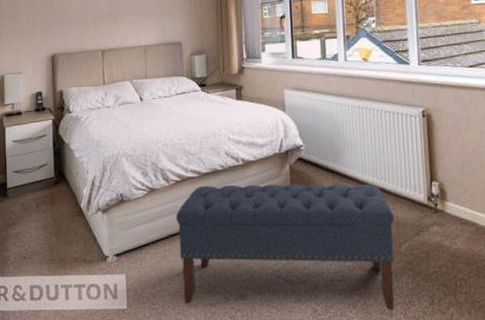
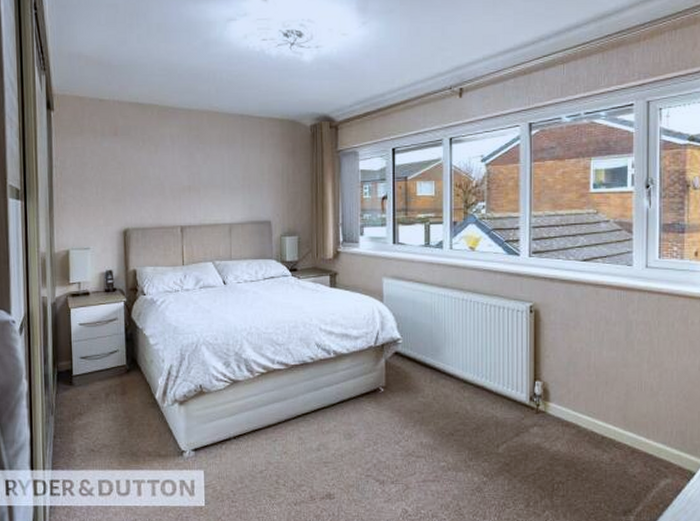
bench: present [176,184,395,311] -> none [260,378,494,512]

